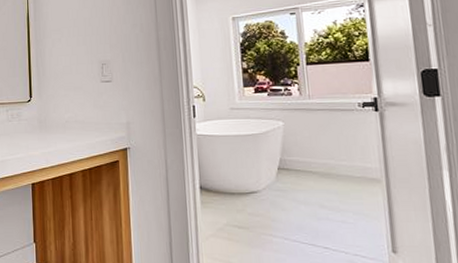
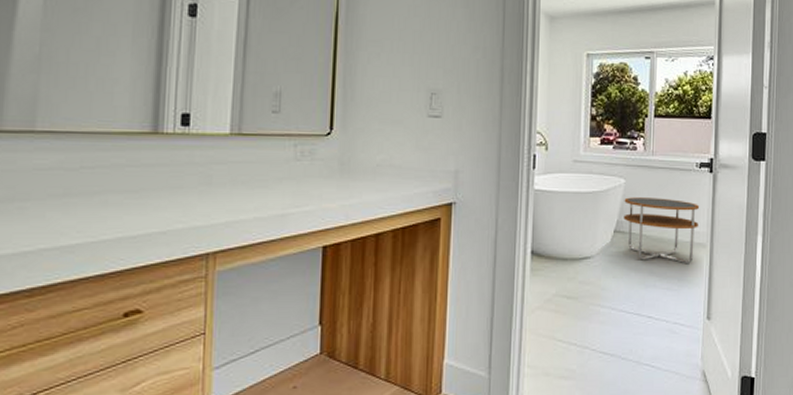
side table: none [284,137,369,199] -> present [623,197,699,264]

